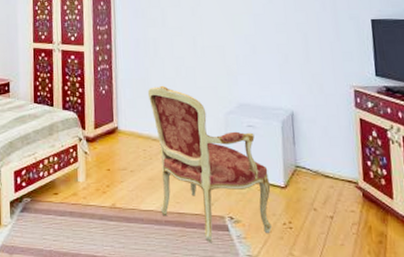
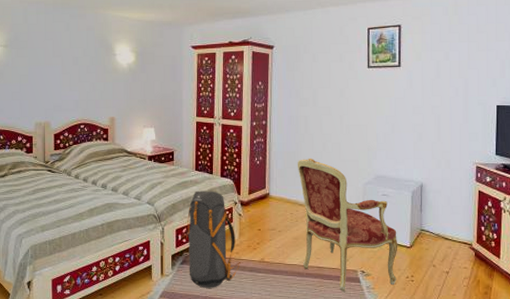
backpack: none [26,125,89,240] -> present [187,191,241,288]

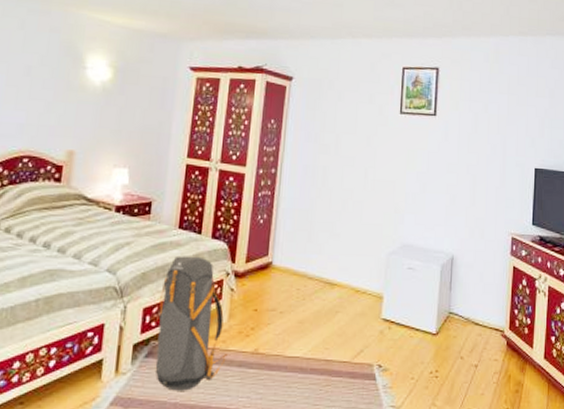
armchair: present [297,158,398,292] -> none [307,218,423,392]

